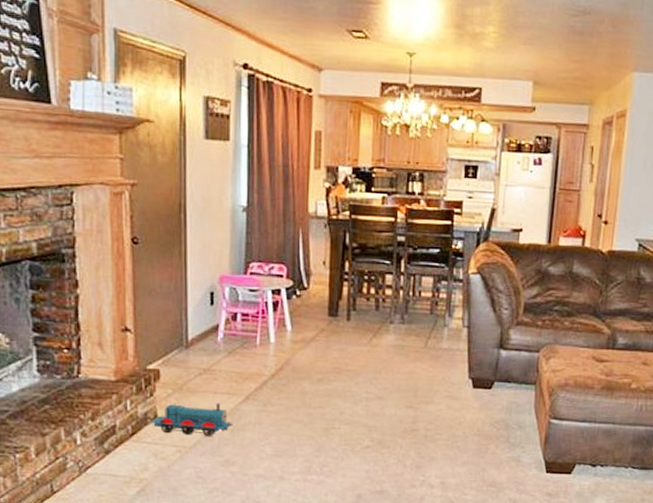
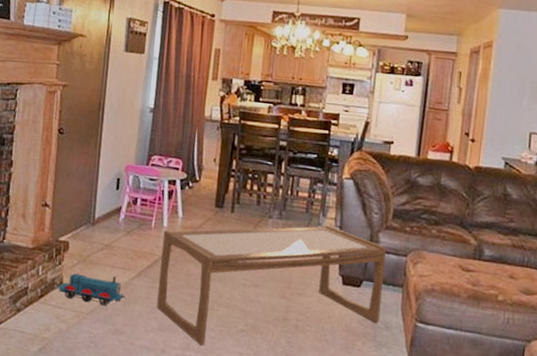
coffee table: none [270,326,519,467] -> present [156,225,387,345]

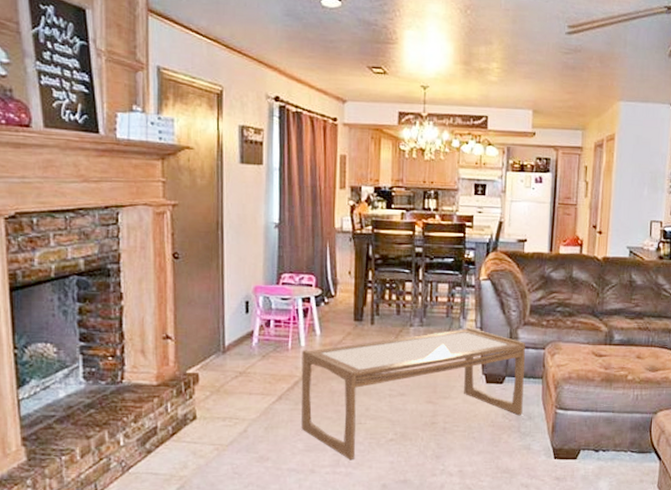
toy train: present [56,272,125,306] -> none [190,403,267,435]

